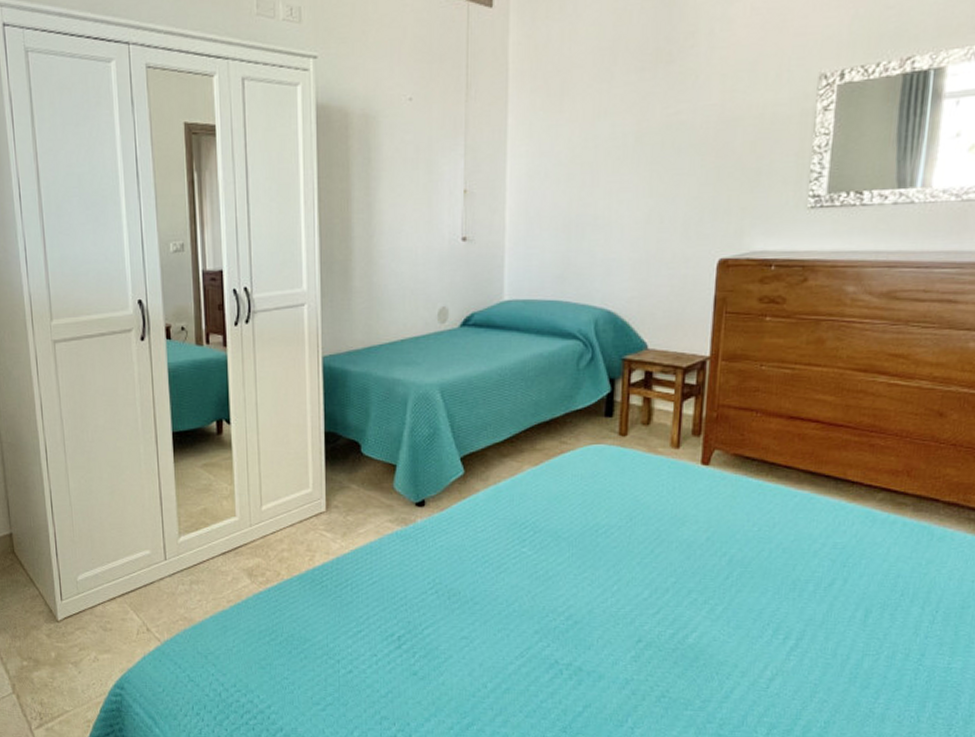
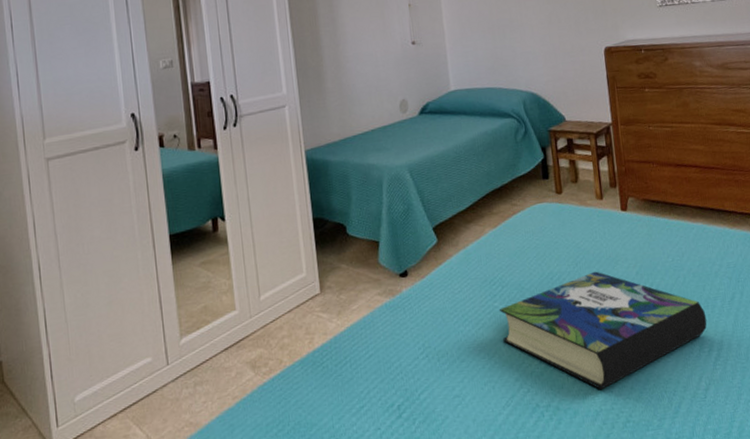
book: none [525,530,790,659] -> present [500,271,707,390]

